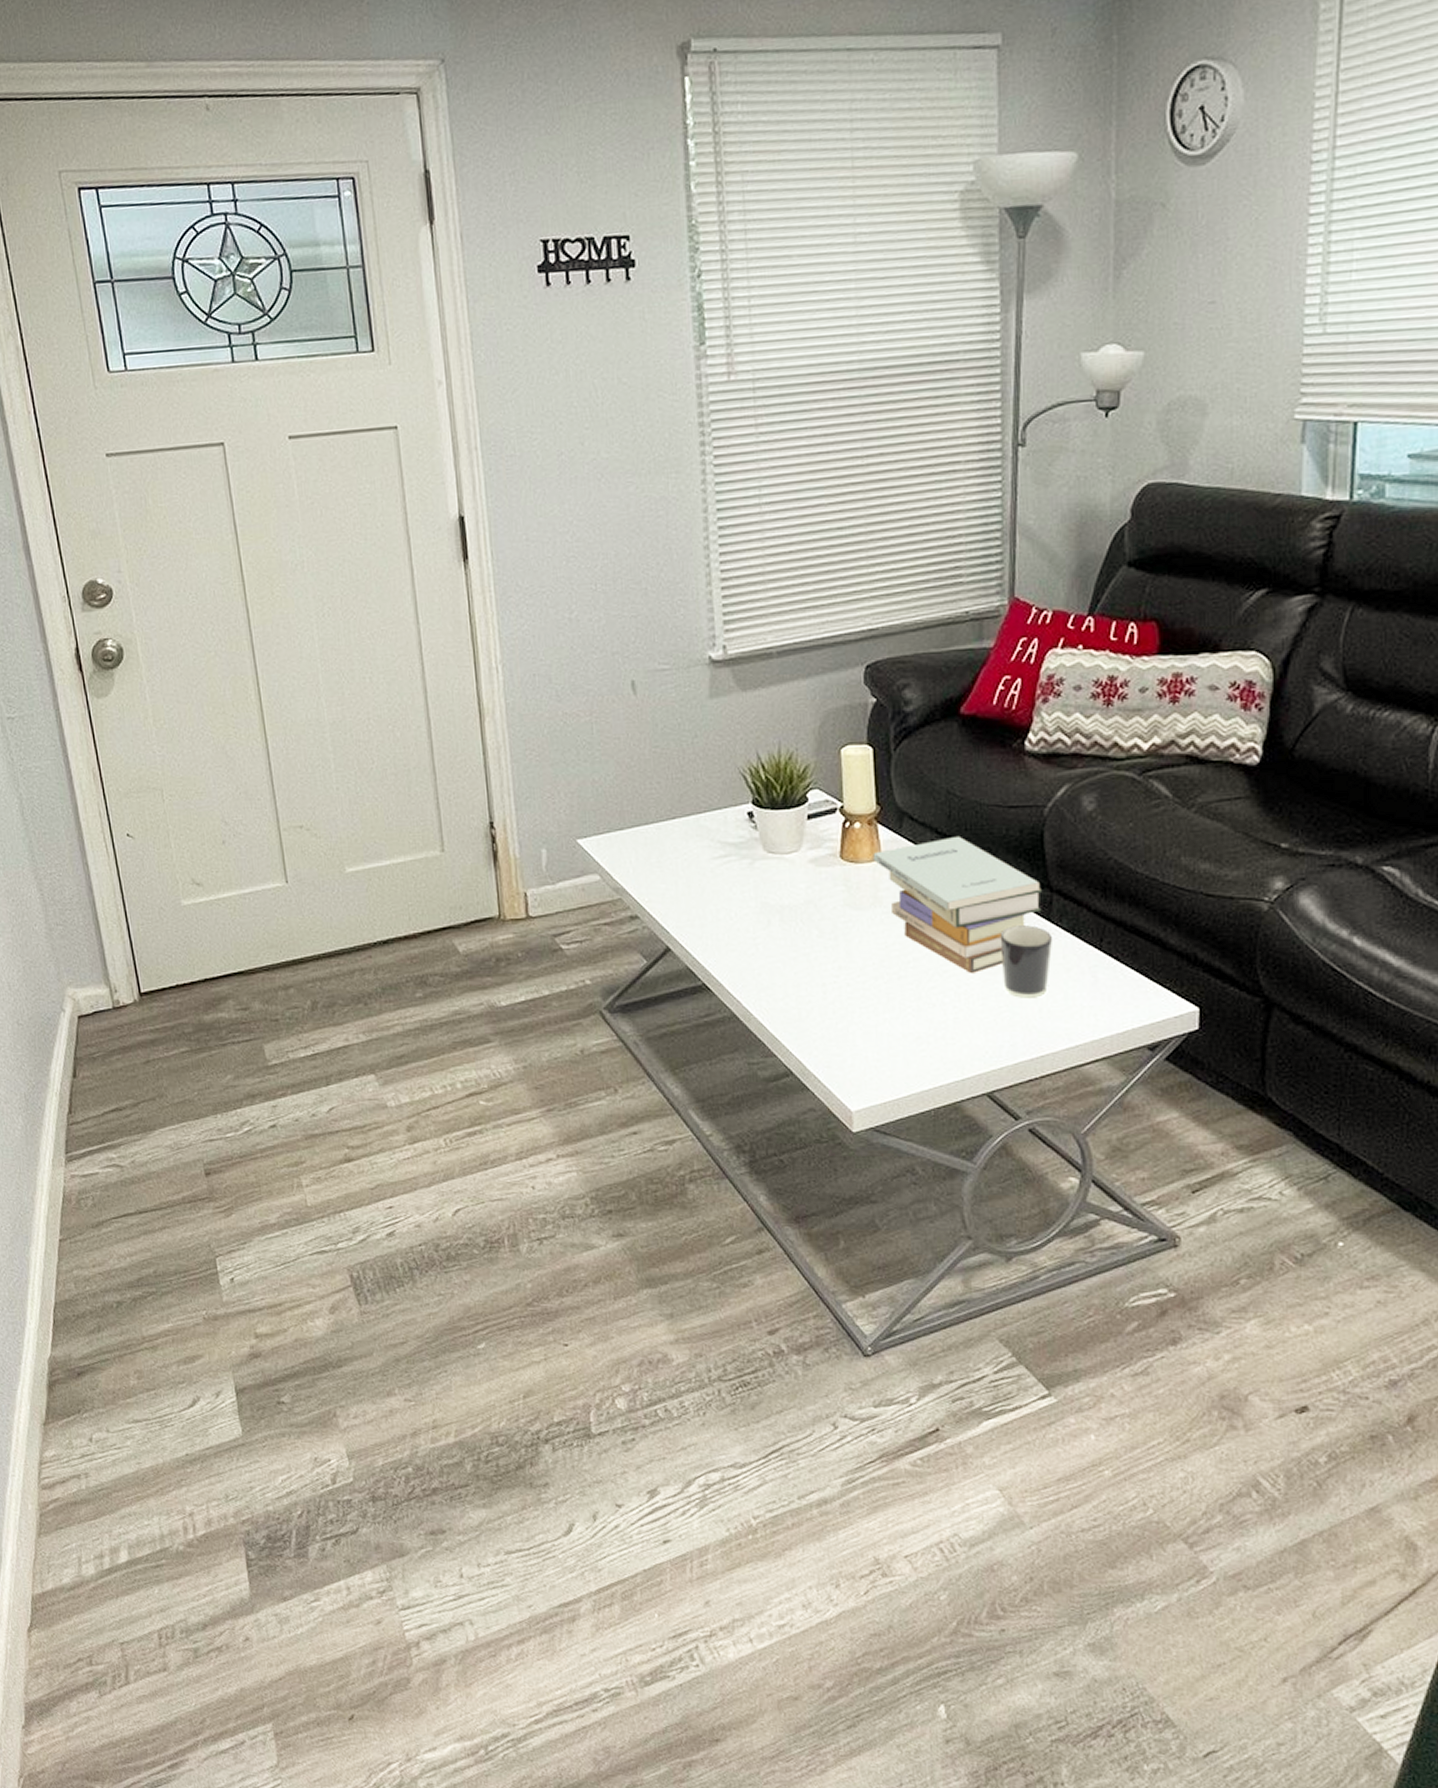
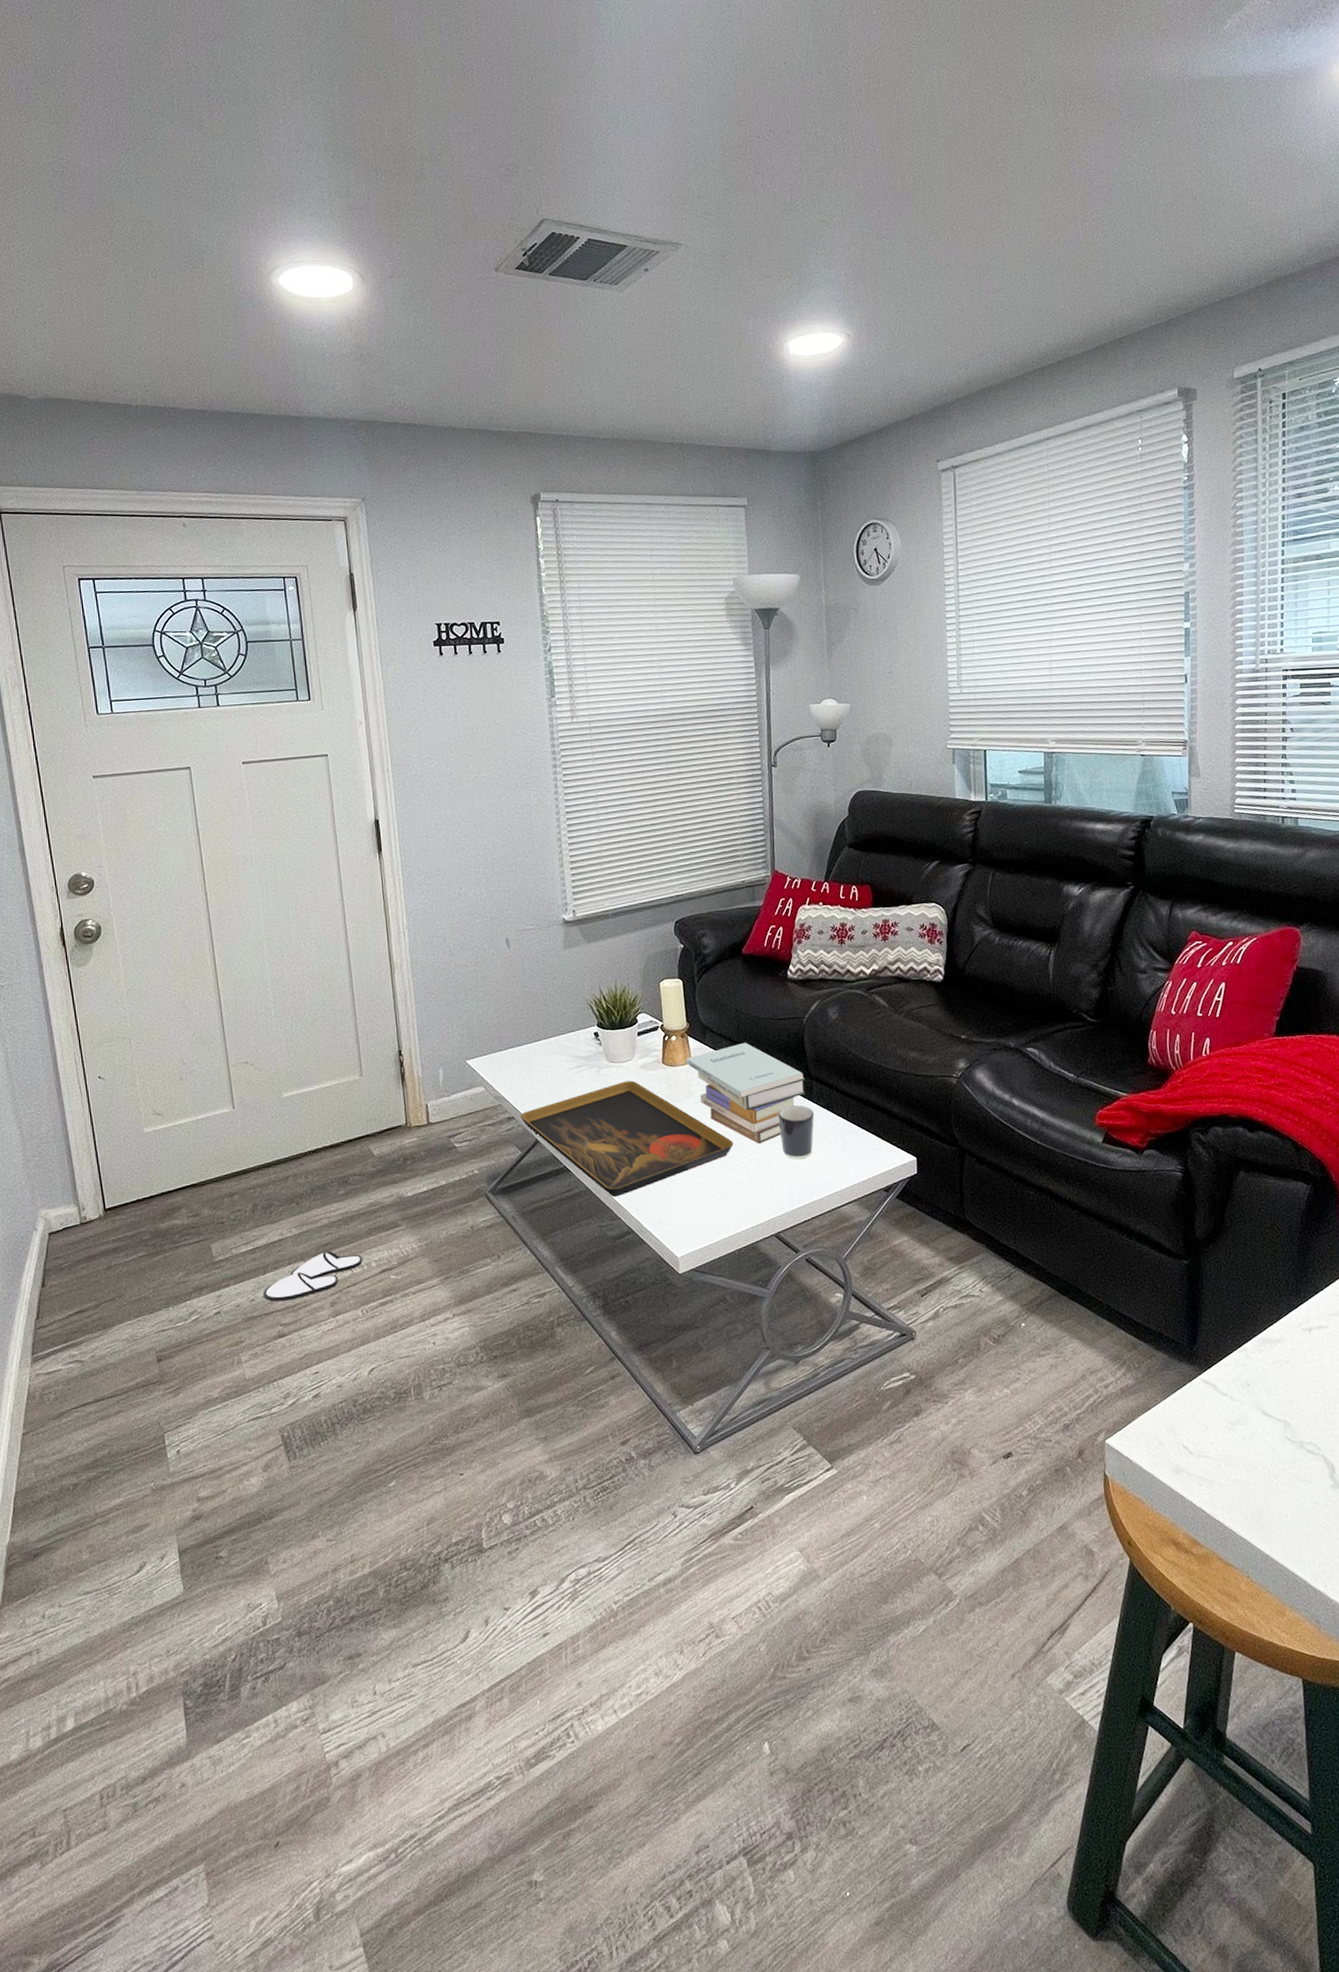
slippers: none [325,1064,445,1119] -> present [263,1250,363,1302]
decorative tray: none [646,878,935,1028] -> present [520,1080,733,1197]

